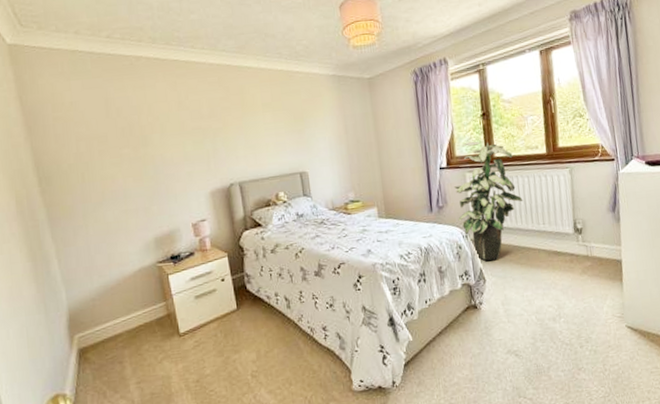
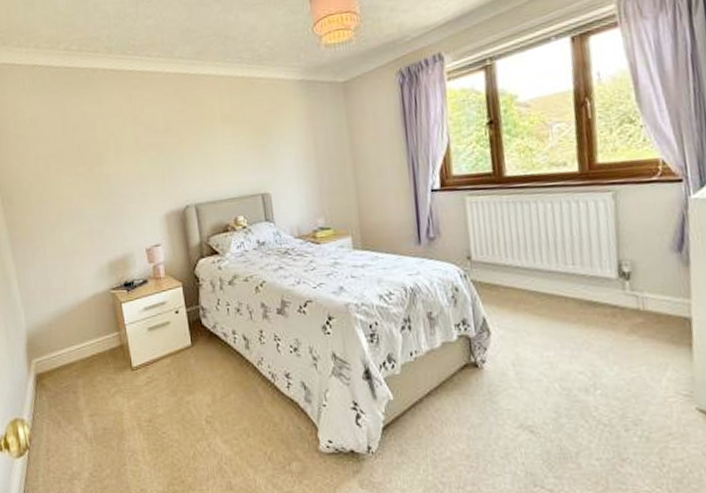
indoor plant: present [453,141,523,261] -> none [448,156,544,309]

